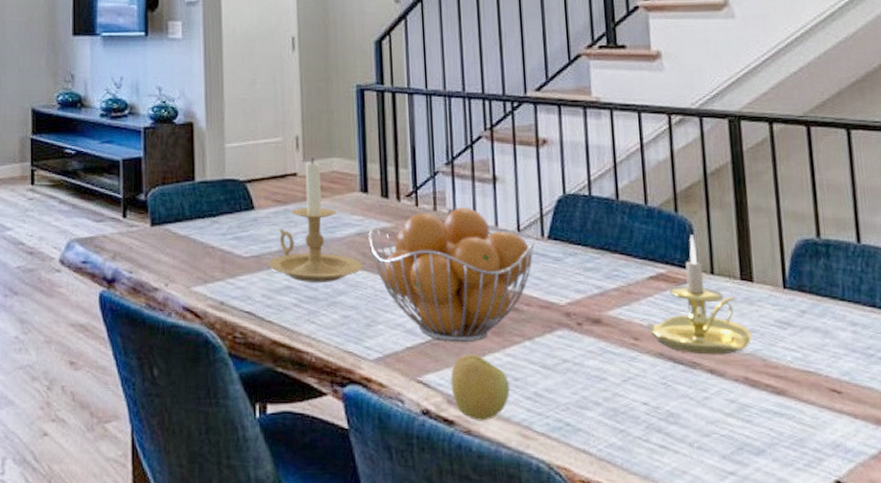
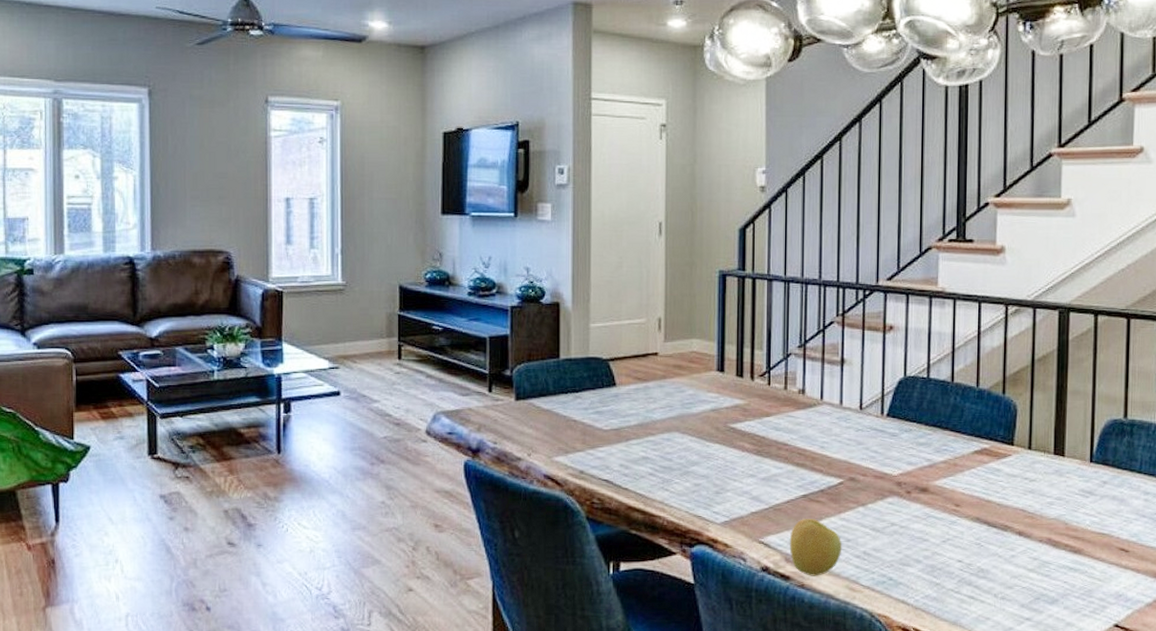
candle holder: present [268,158,364,283] -> none [627,339,716,455]
fruit basket: present [368,207,535,342] -> none [722,386,875,507]
candle holder: present [646,235,753,355] -> none [967,414,1059,519]

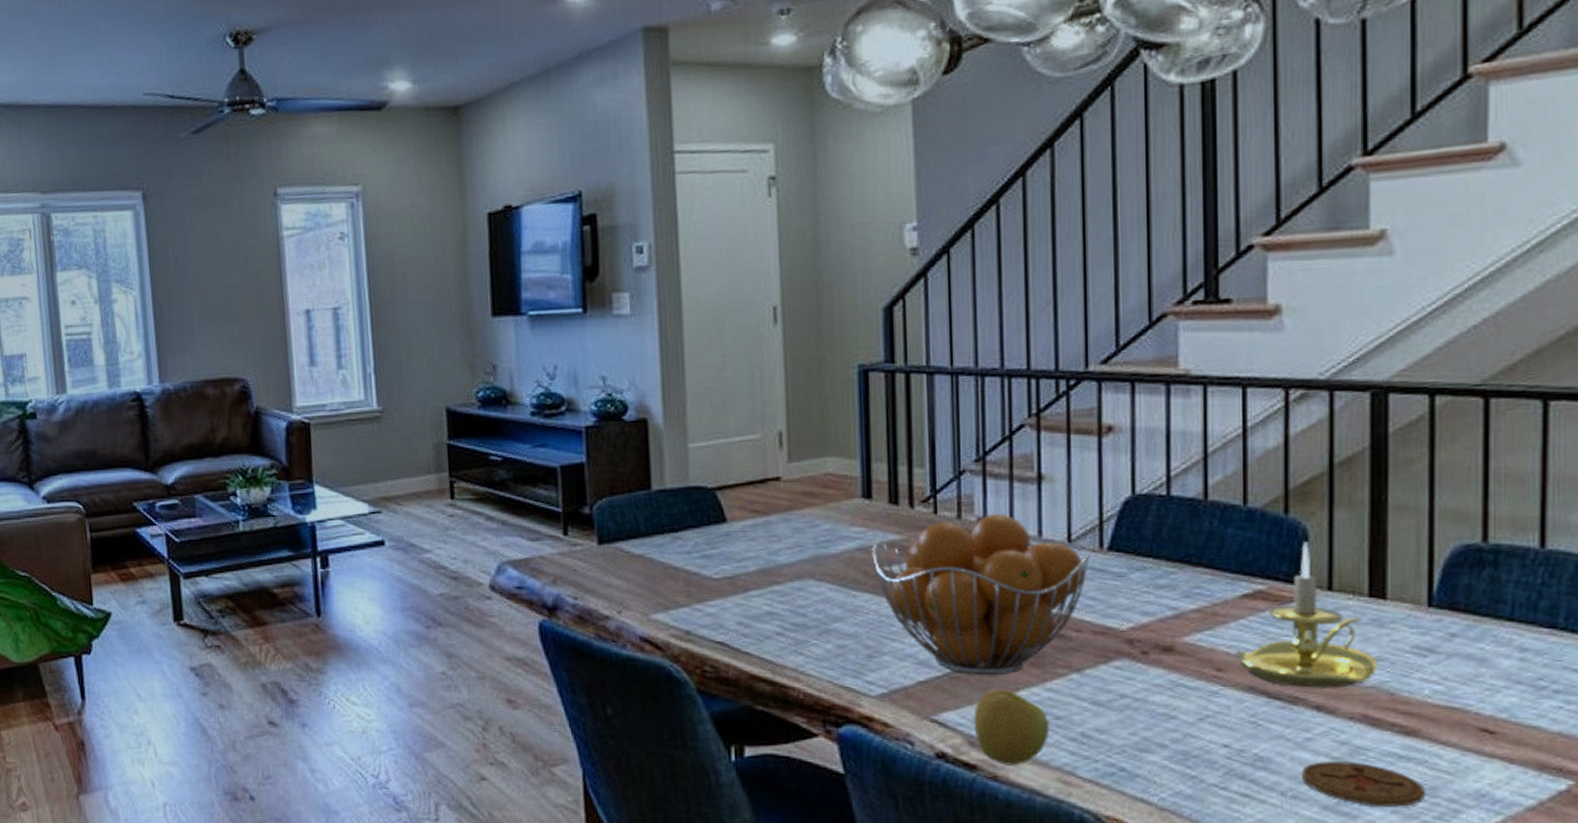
fruit basket: none [722,386,875,507] -> present [872,513,1090,675]
candle holder: none [967,414,1059,519] -> present [1234,542,1379,688]
coaster: none [1008,572,1085,604] -> present [1302,761,1424,807]

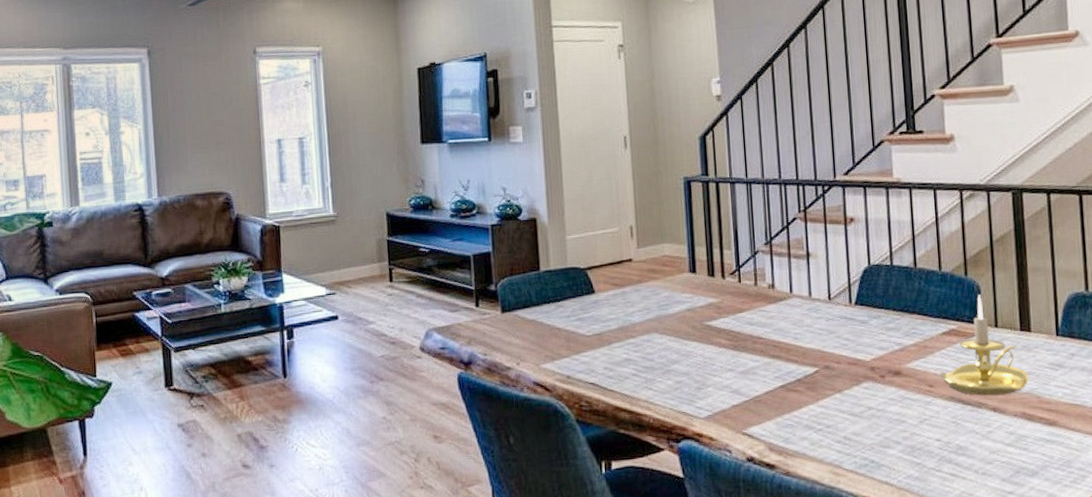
fruit basket: present [872,513,1090,675] -> none [697,281,844,398]
apple: present [973,690,1050,765] -> none [771,408,823,464]
coaster: present [1302,761,1424,807] -> none [987,446,1064,477]

